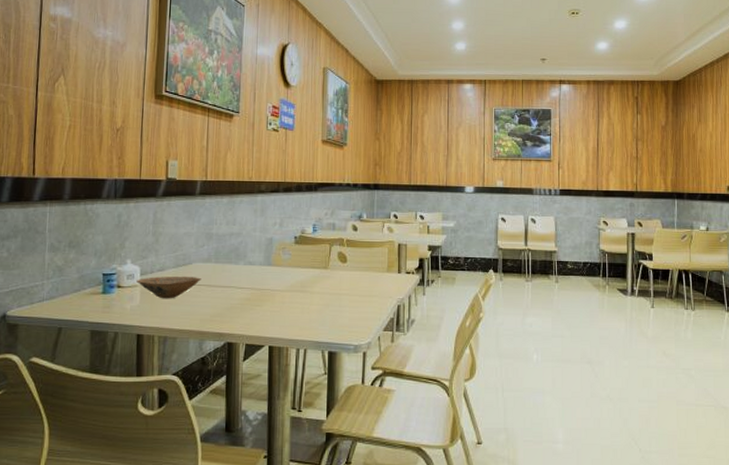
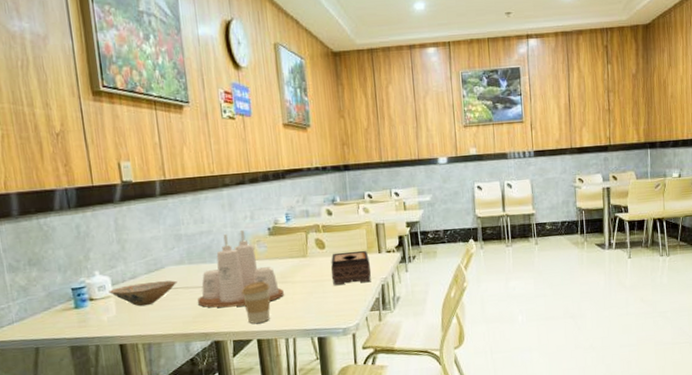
condiment set: none [218,235,301,310] -> present [198,229,284,308]
coffee cup: none [260,288,289,329] -> present [241,281,271,324]
tissue box: none [349,268,388,300] -> present [330,250,371,285]

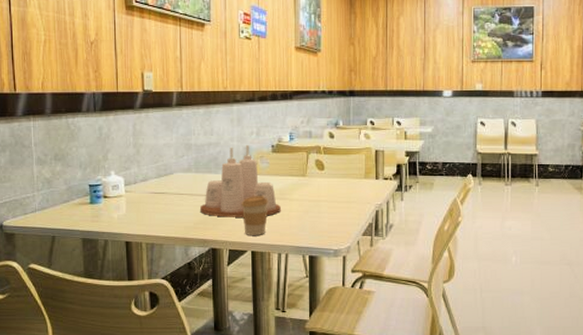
bowl: present [109,280,177,307] -> none [121,185,183,208]
tissue box: present [330,250,371,285] -> none [327,175,366,206]

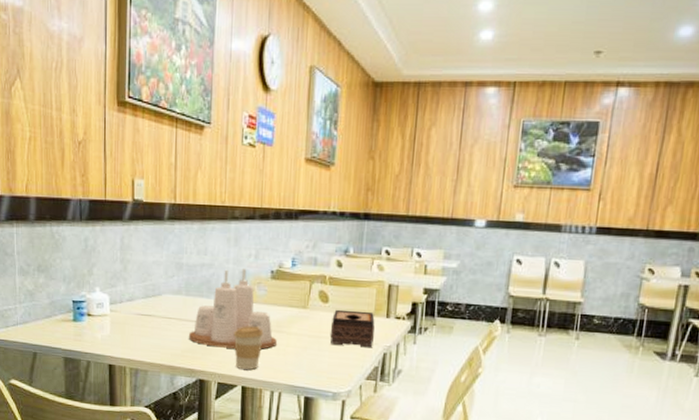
tissue box: none [327,175,366,206] -> present [330,309,375,347]

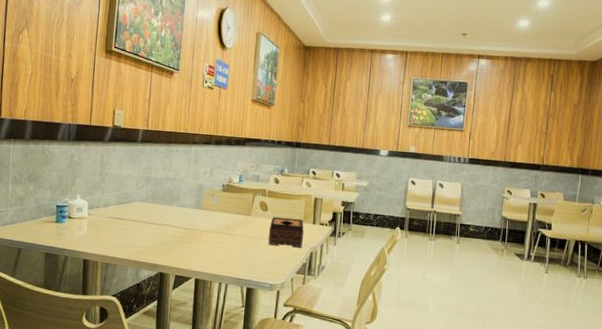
condiment set: present [189,268,277,349] -> none [153,182,225,248]
coffee cup: present [233,326,264,370] -> none [190,228,215,265]

